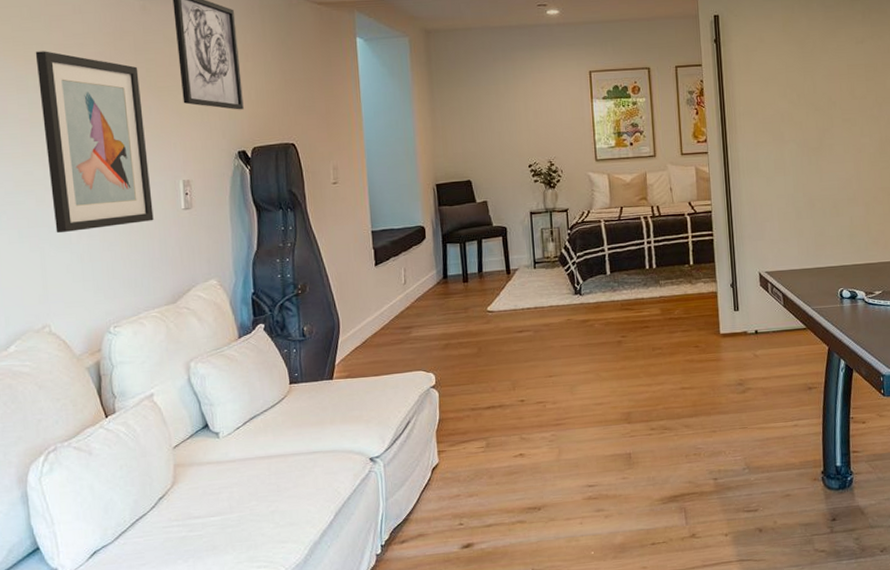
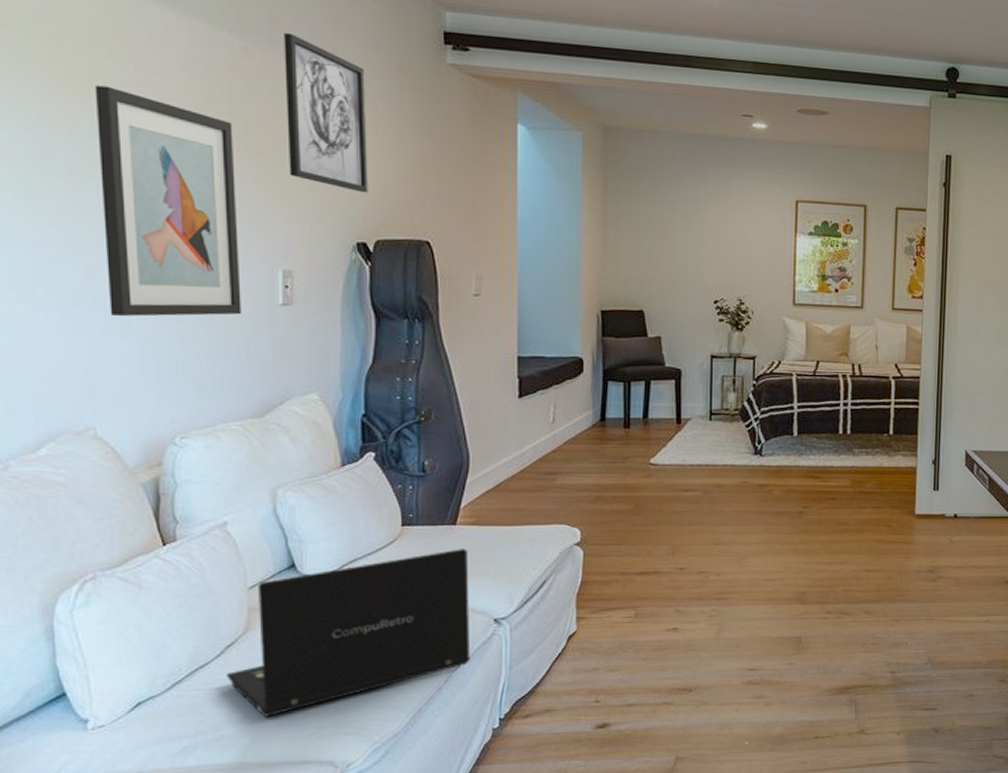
laptop: none [161,399,354,557] -> present [227,549,471,717]

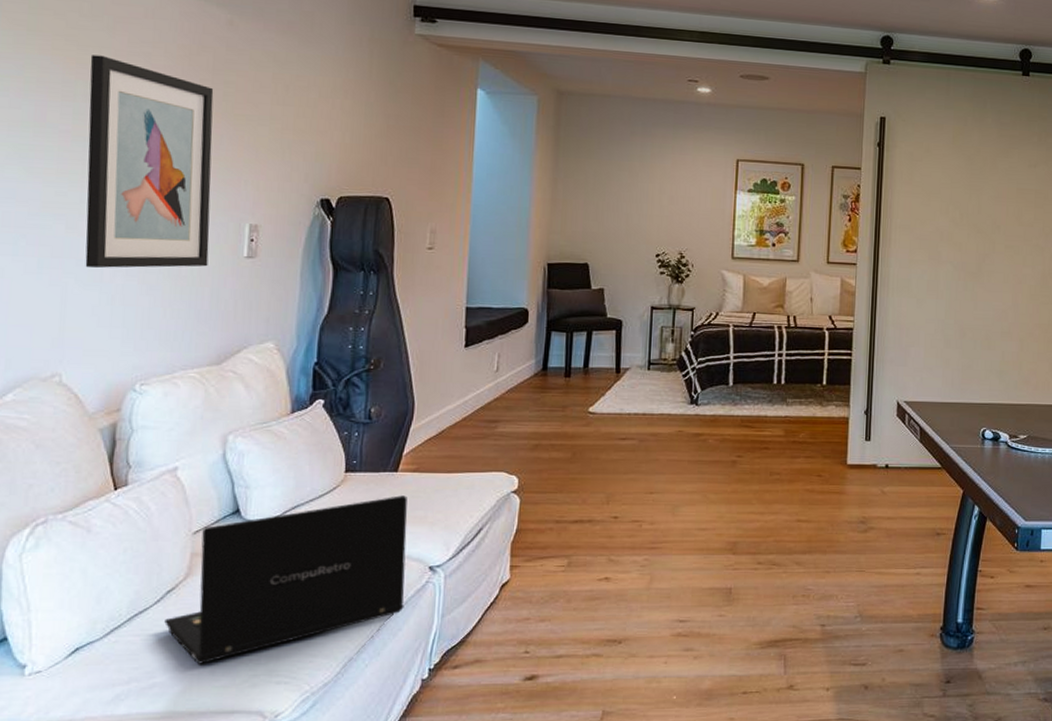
wall art: present [284,33,368,193] -> none [263,7,339,153]

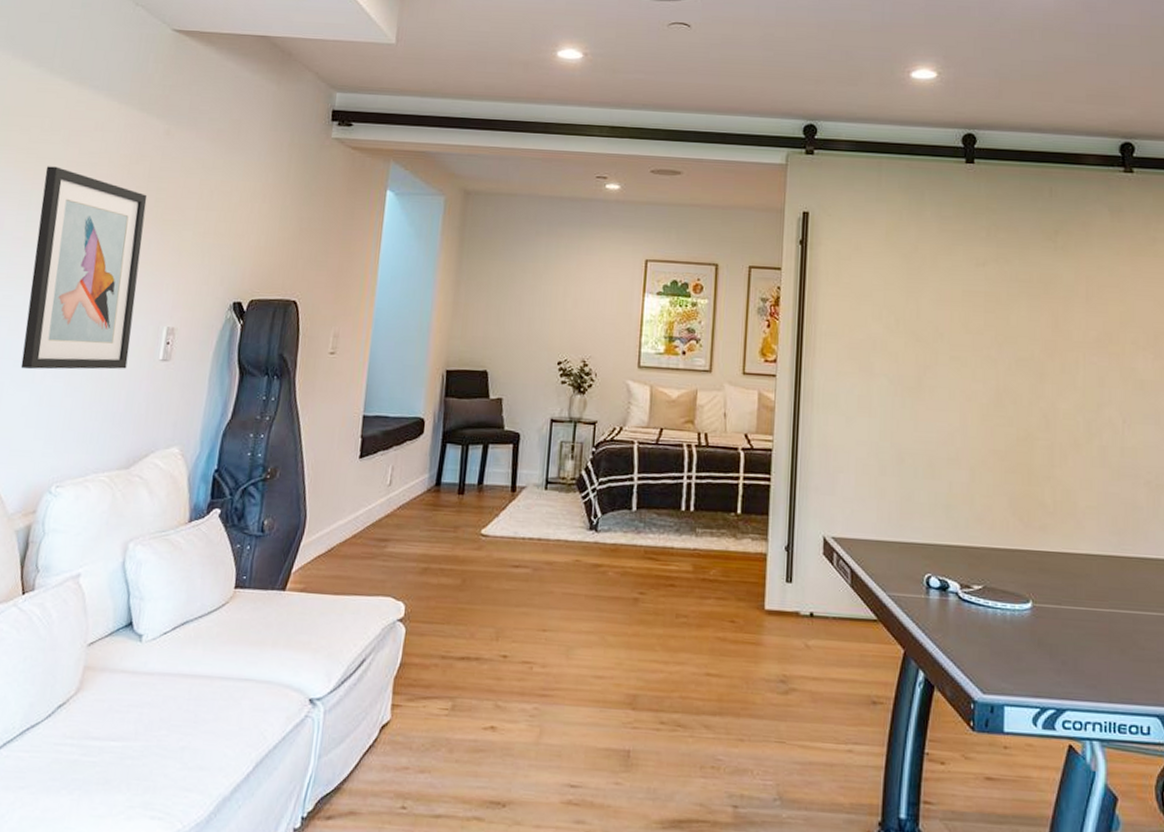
laptop: present [164,495,407,664] -> none [52,617,293,789]

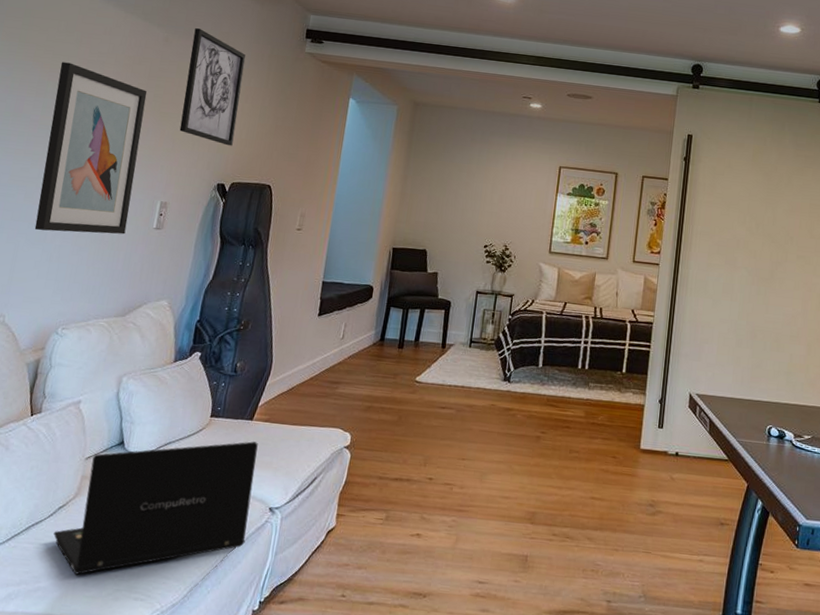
laptop: none [52,617,293,789] -> present [53,441,258,575]
wall art: none [186,117,261,256] -> present [179,28,246,146]

